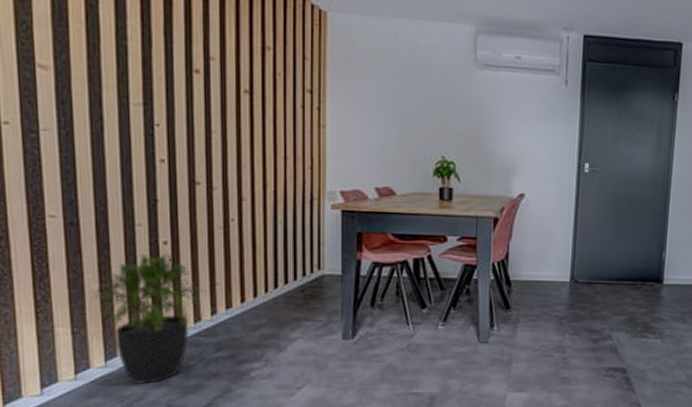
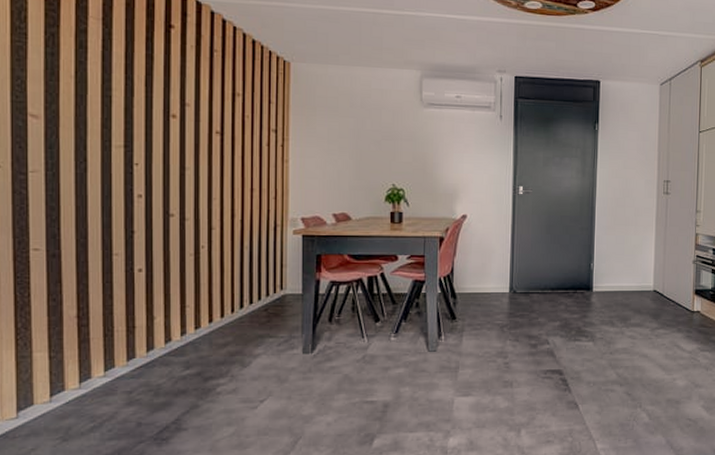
potted plant: present [90,252,207,385] -> none [68,279,178,405]

